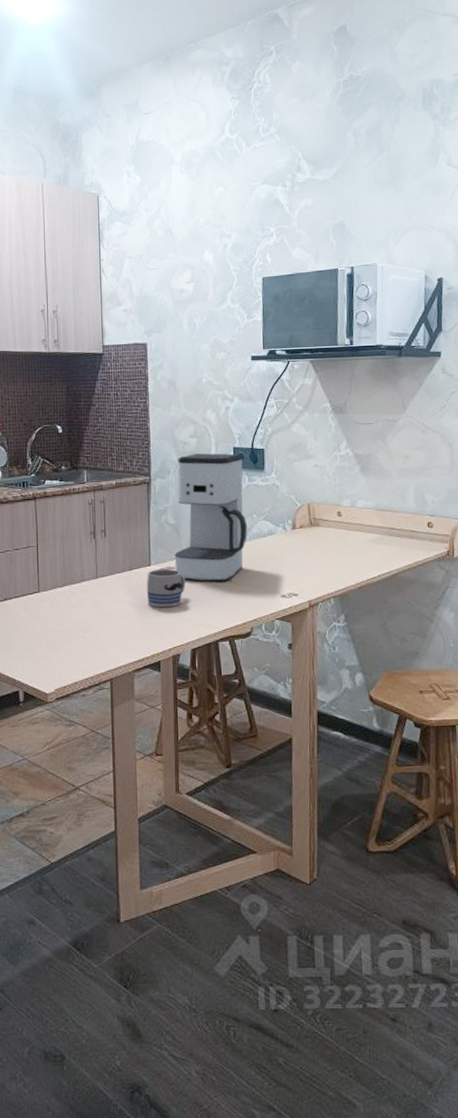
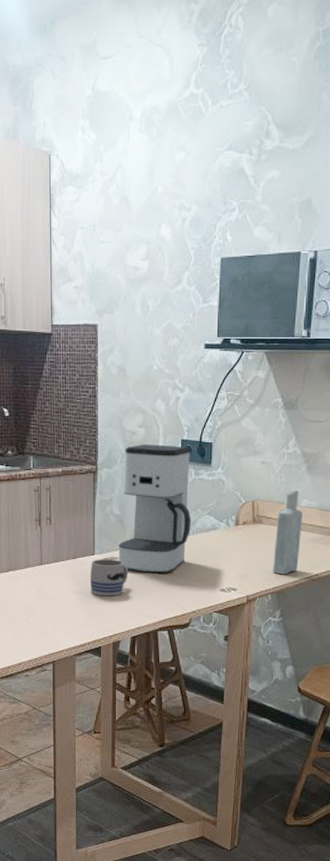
bottle: none [333,491,360,578] -> present [273,490,303,575]

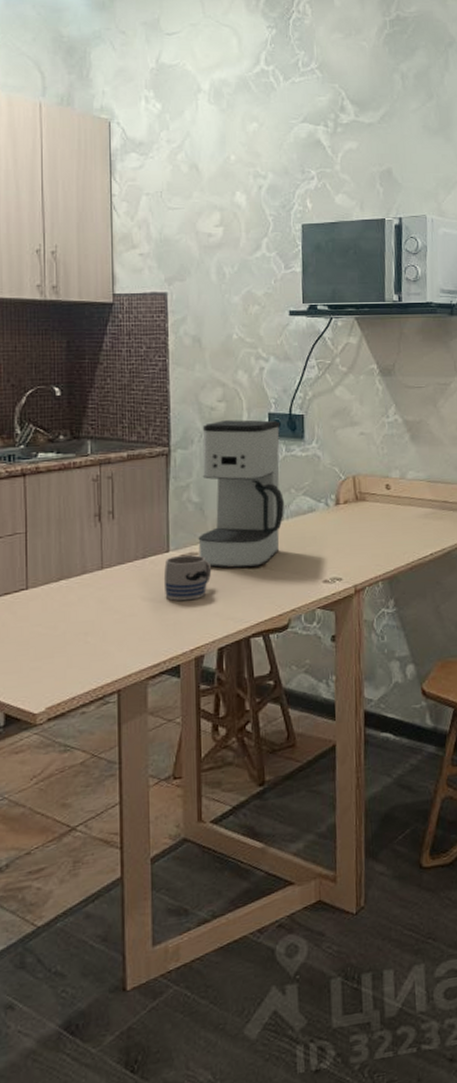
bottle: present [273,490,303,575] -> none [381,461,411,558]

